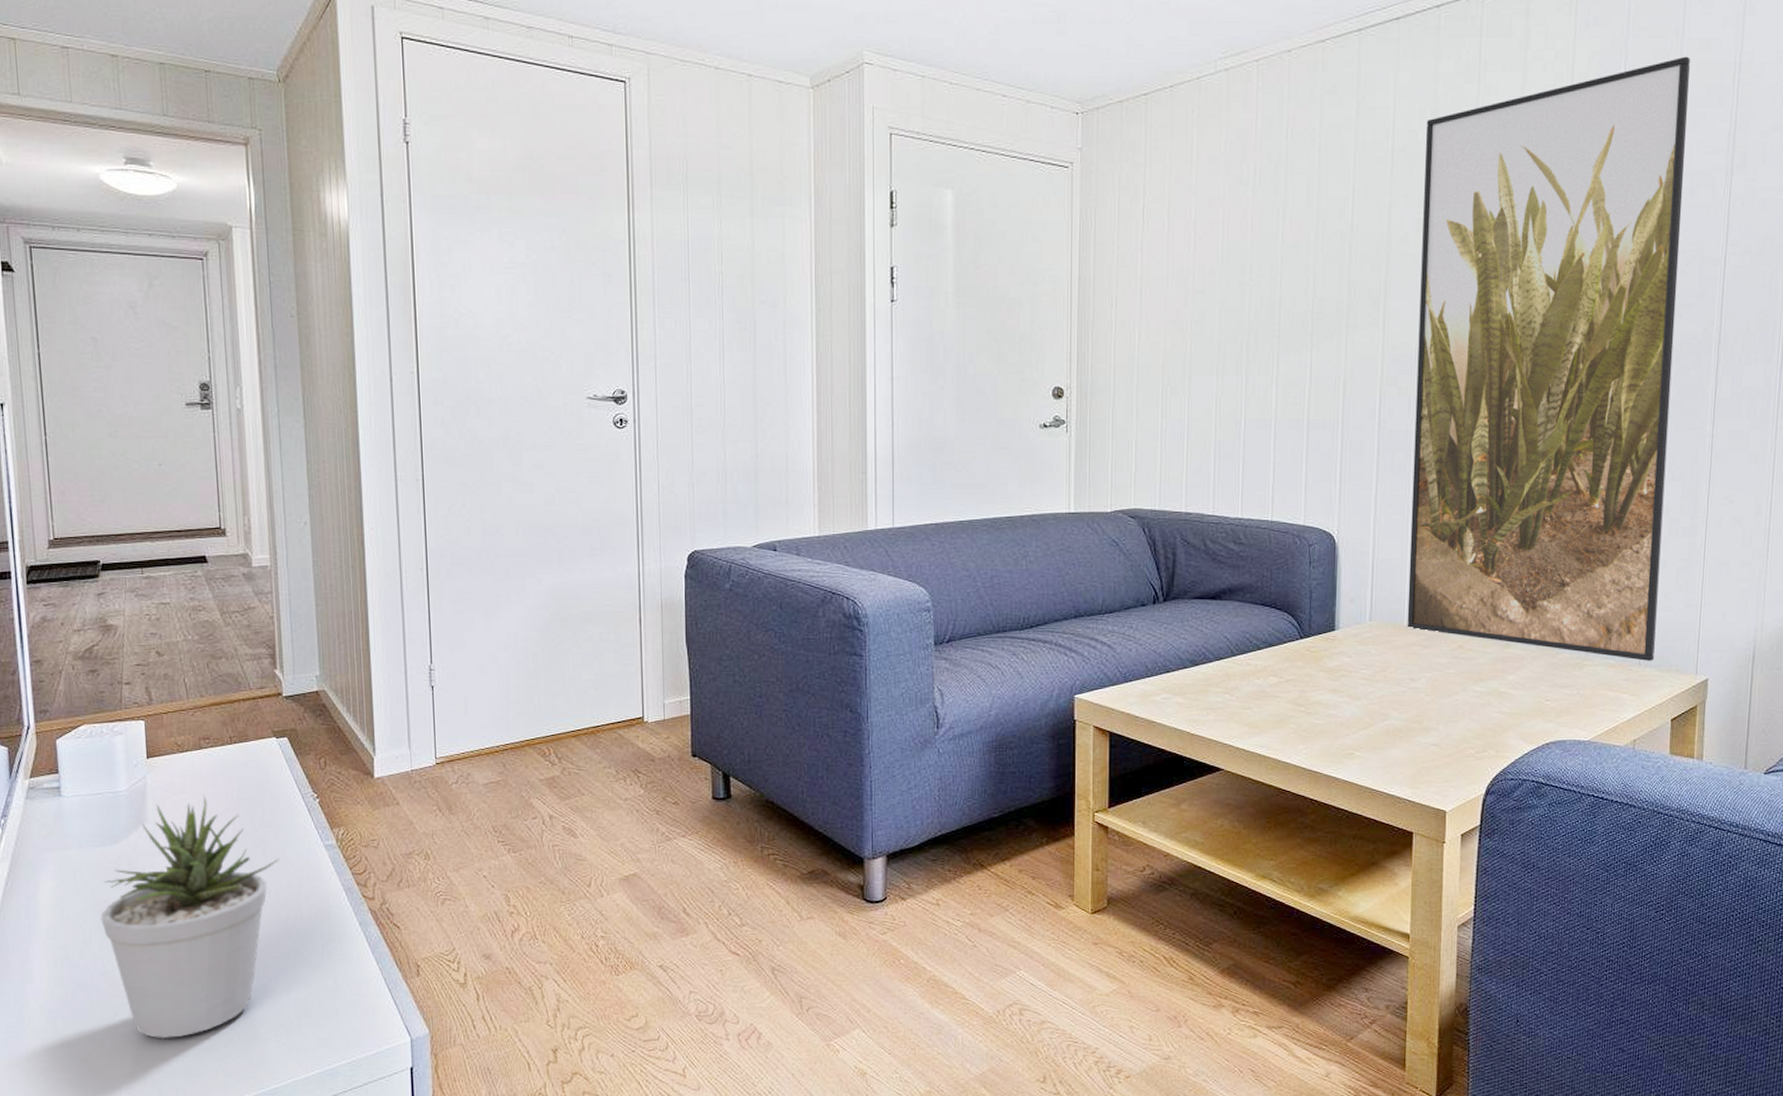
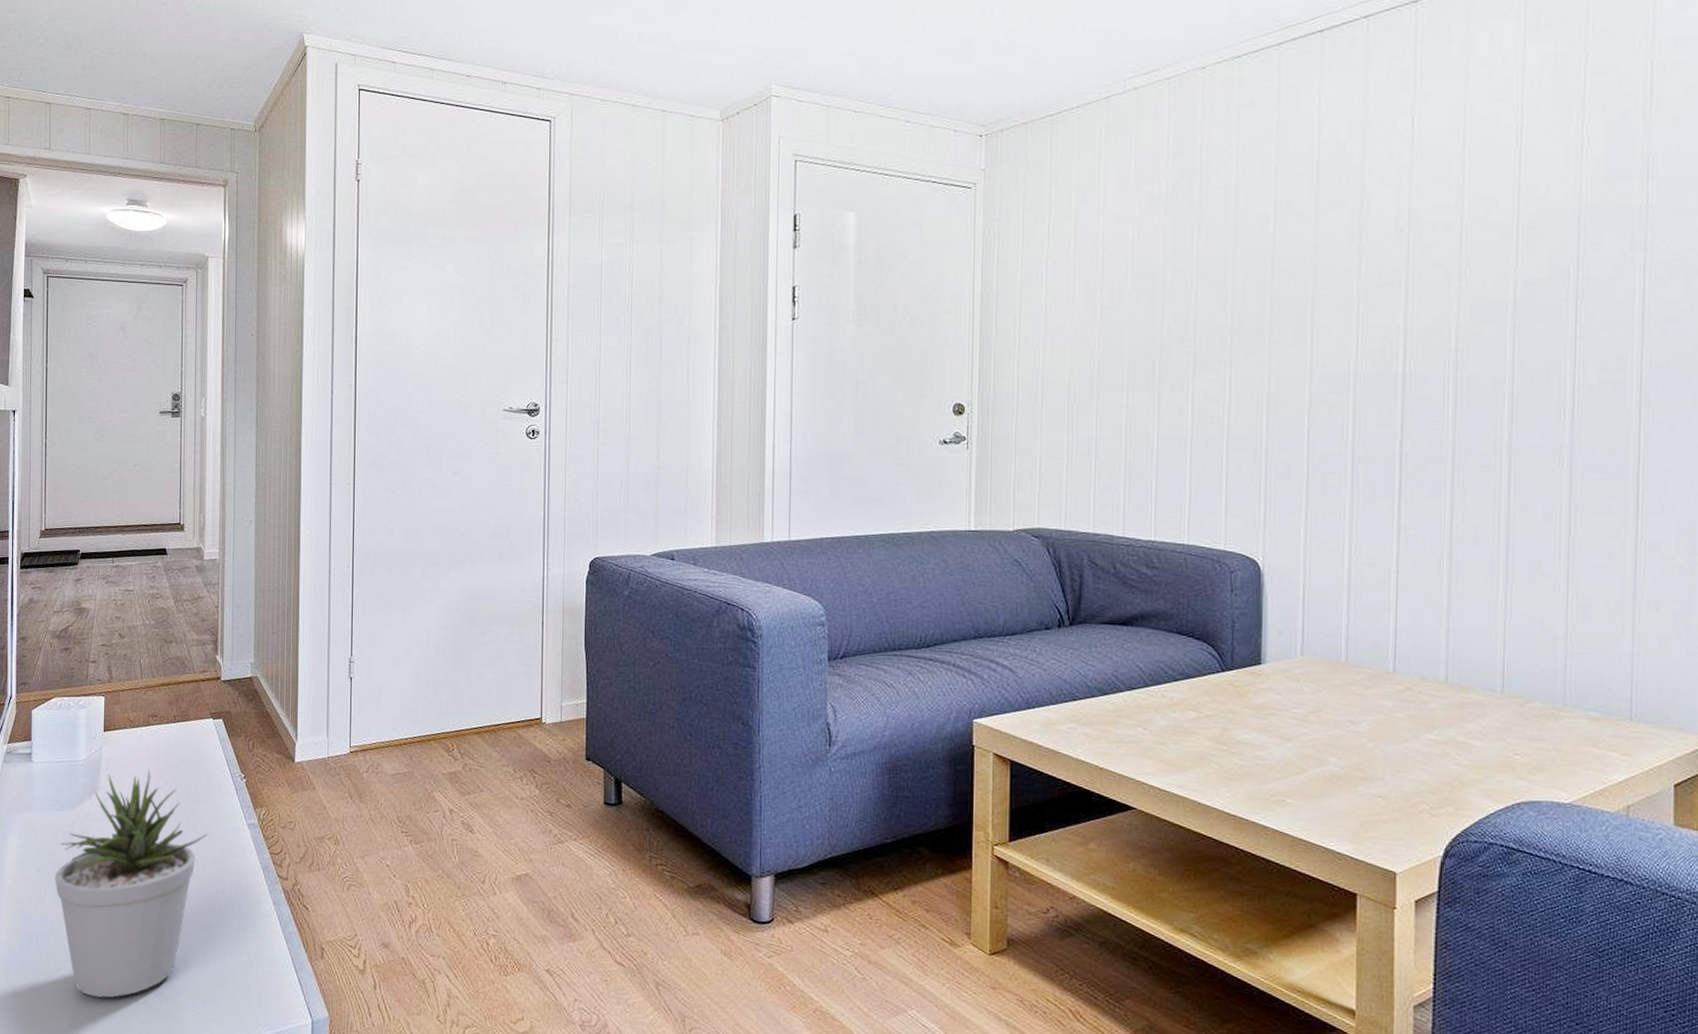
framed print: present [1407,56,1690,661] -> none [1344,55,1664,716]

